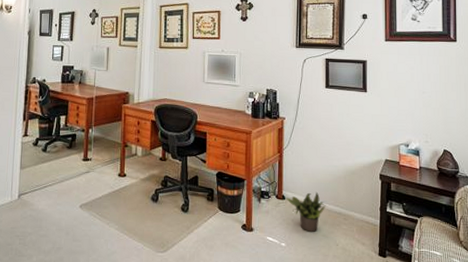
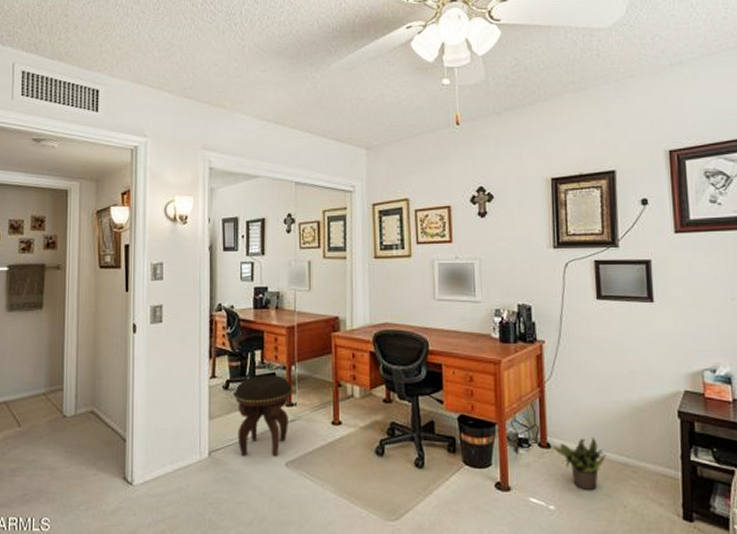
footstool: none [42,135,89,200] -> present [235,375,292,456]

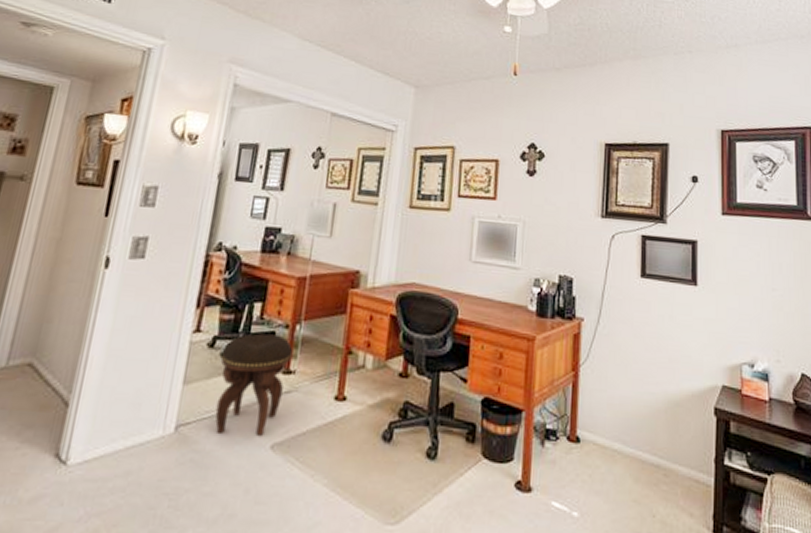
potted plant: present [551,436,607,490] -> none [580,431,639,495]

